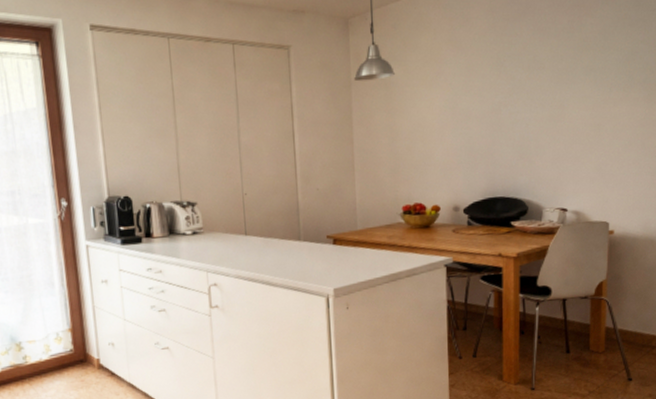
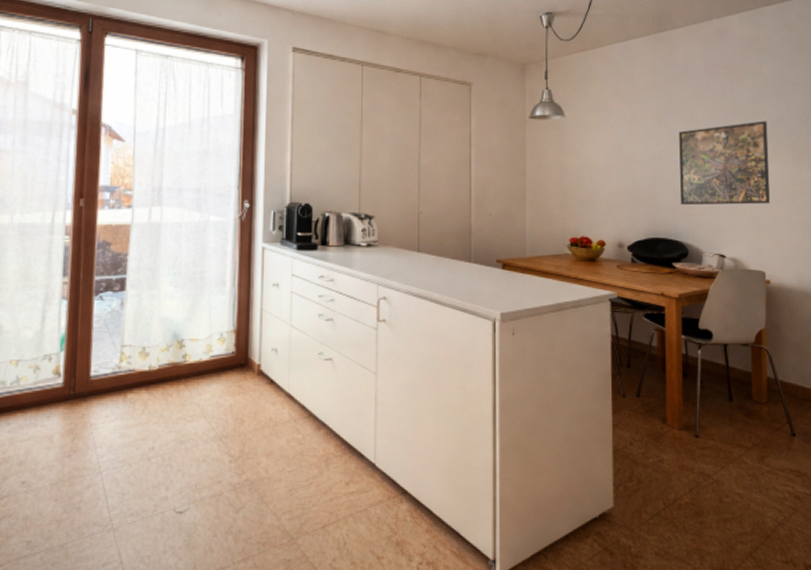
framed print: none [520,56,619,160] -> present [679,121,771,206]

